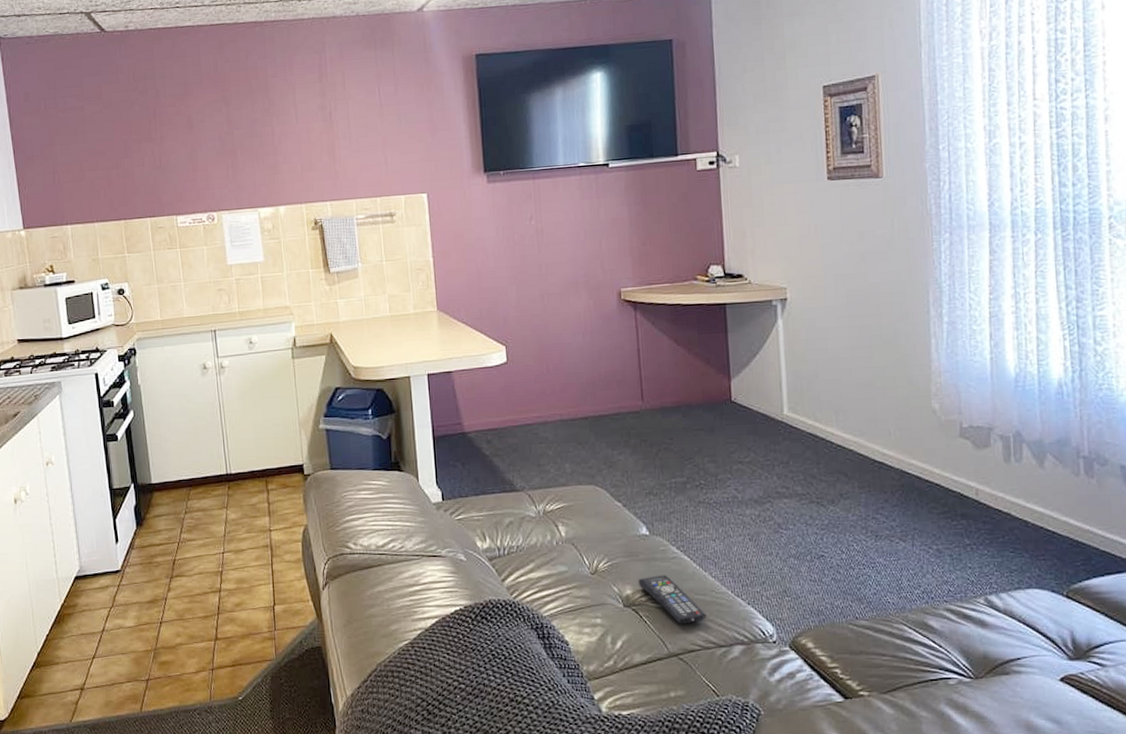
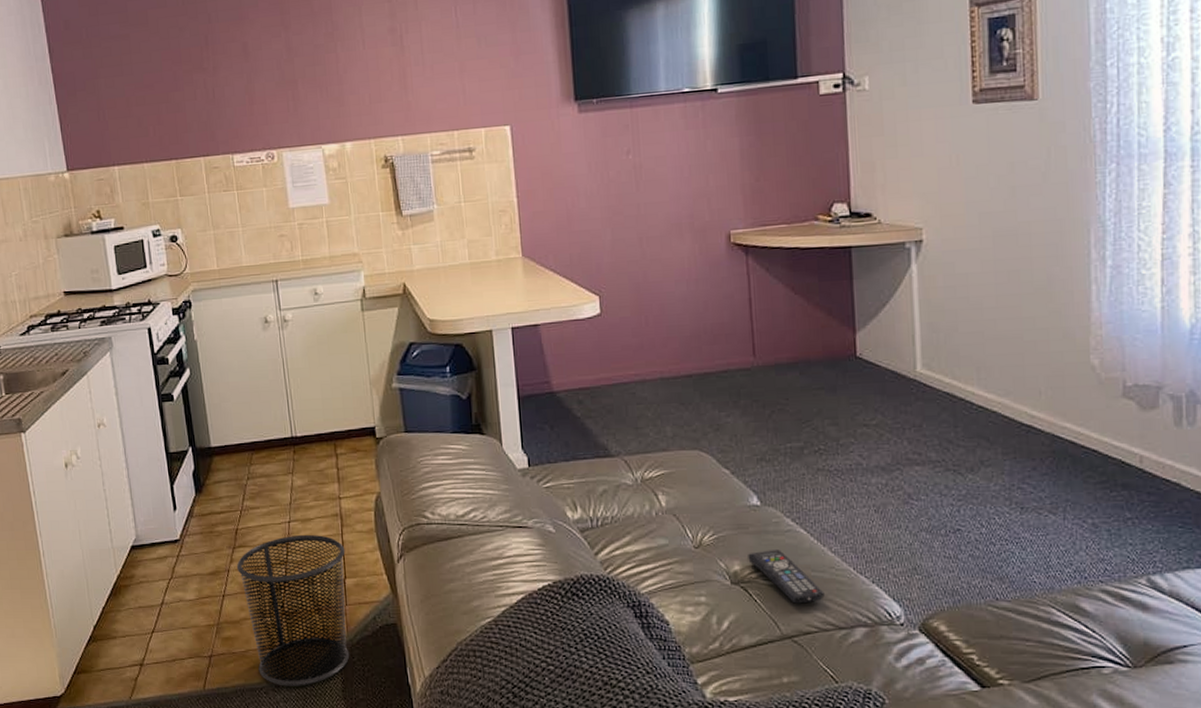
waste bin: none [173,564,278,707] -> present [236,534,350,686]

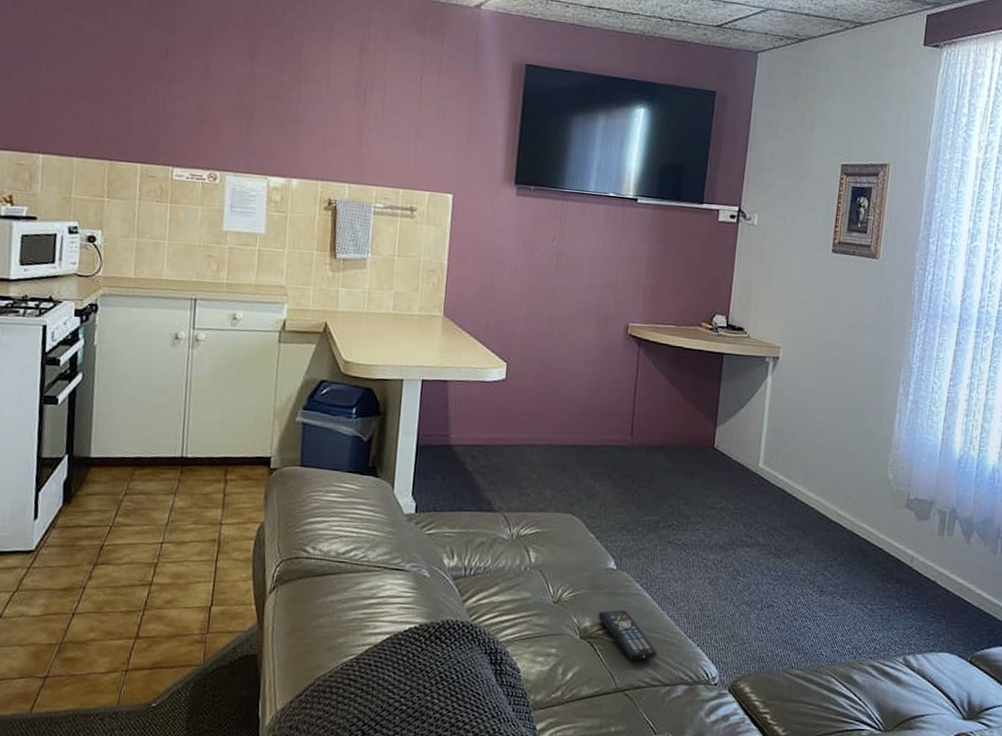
waste bin: present [236,534,350,686] -> none [94,557,217,714]

